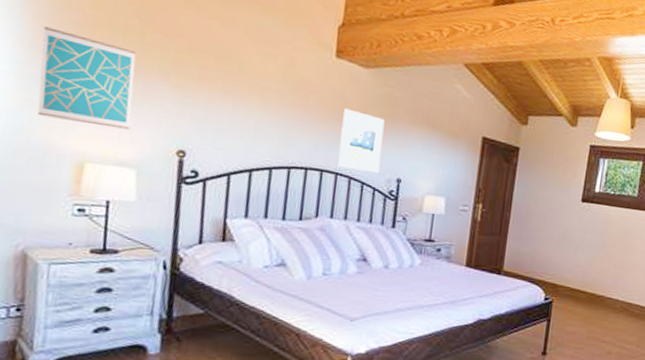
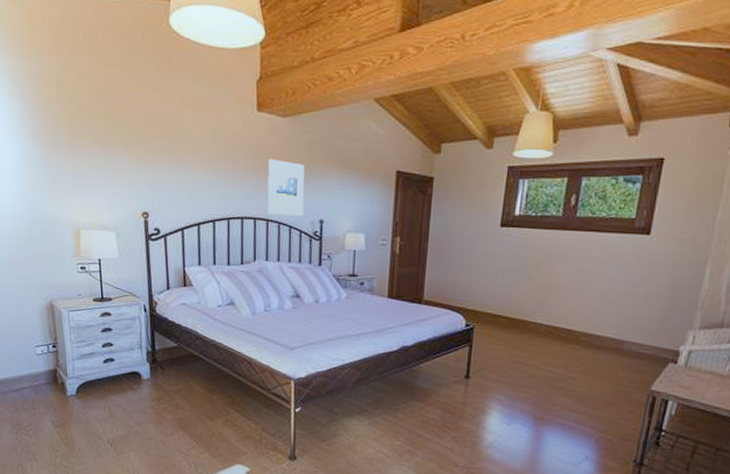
wall art: present [37,26,137,130] -> none [37,121,107,199]

